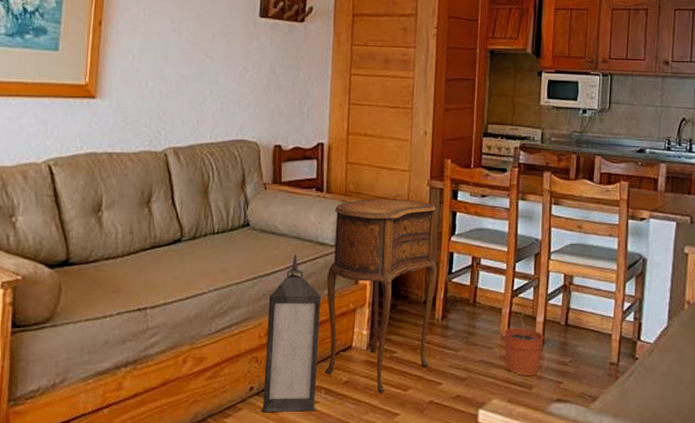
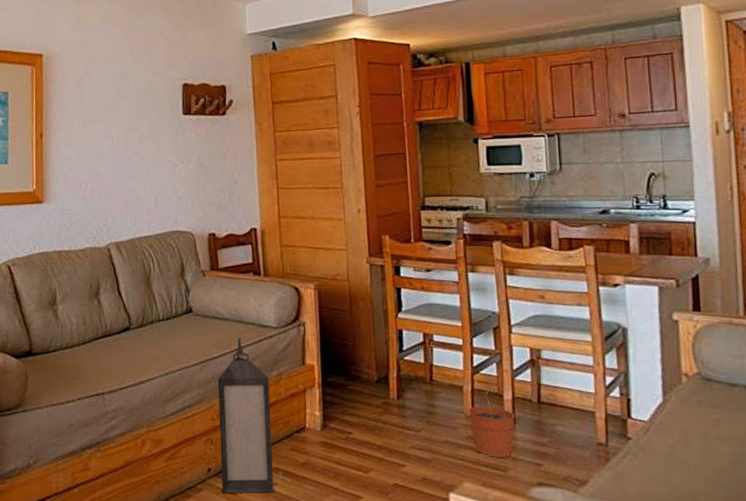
side table: present [325,198,437,394] -> none [272,278,389,476]

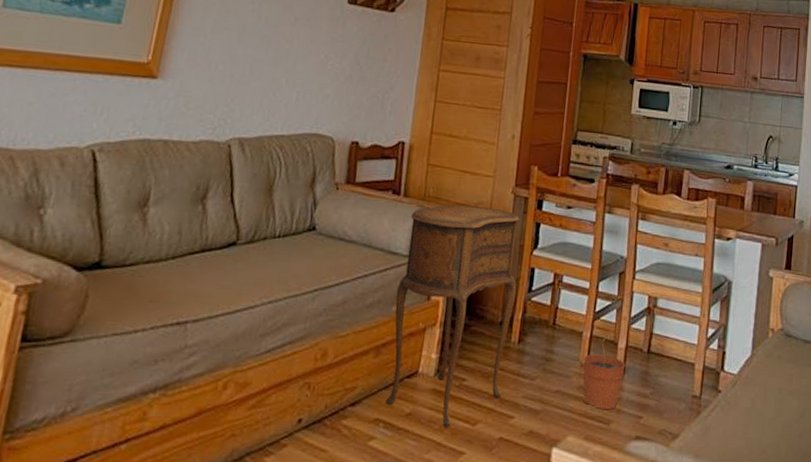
lantern: present [217,337,277,494] -> none [309,264,388,450]
side table: none [272,278,389,476] -> present [385,205,519,429]

